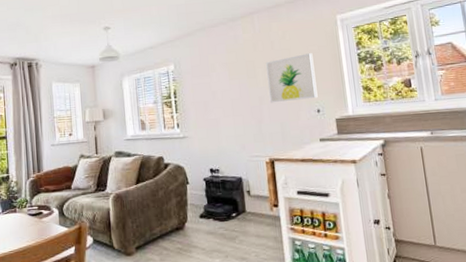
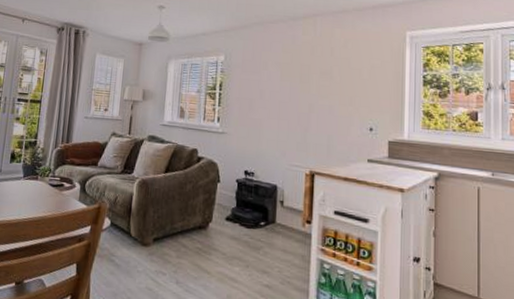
wall art: present [265,53,318,103] -> none [319,66,374,116]

